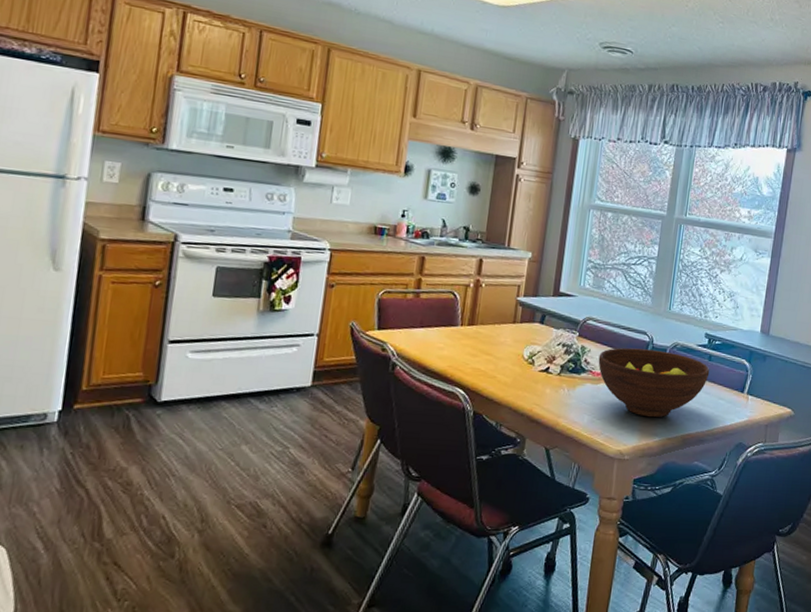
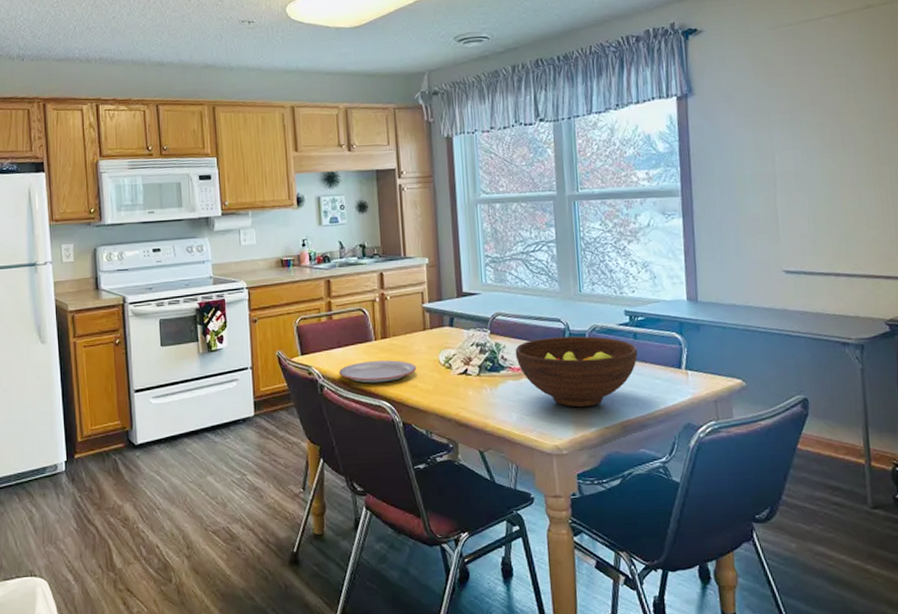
plate: none [415,345,499,370] -> present [339,360,417,383]

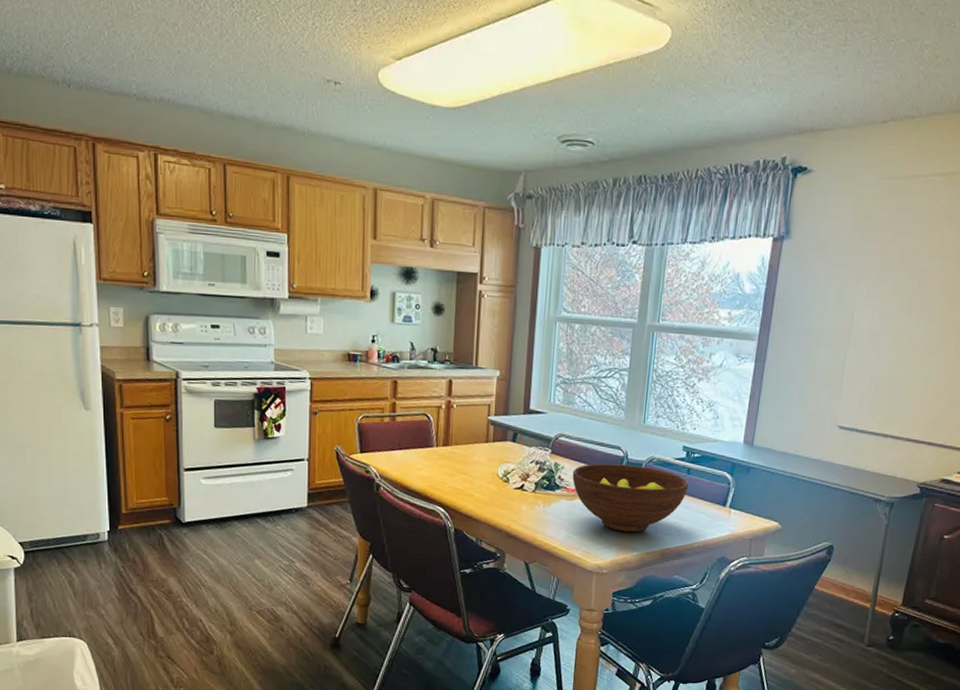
plate: present [339,360,417,383] -> none [396,466,475,489]

